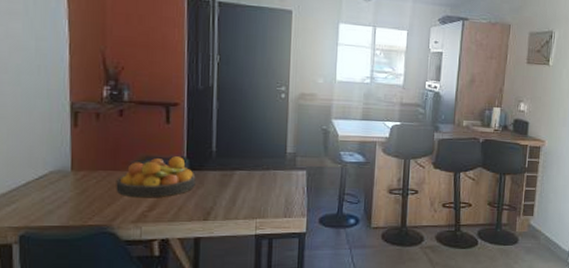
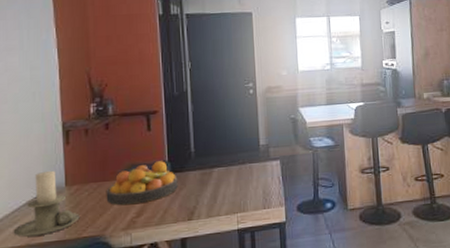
candle holder: none [10,152,86,219] -> present [13,170,80,237]

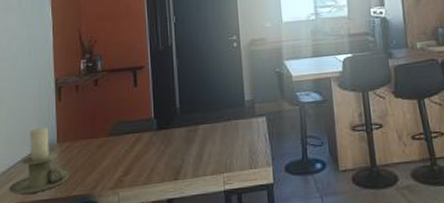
fruit bowl: present [106,161,178,206] -> none [95,117,164,164]

